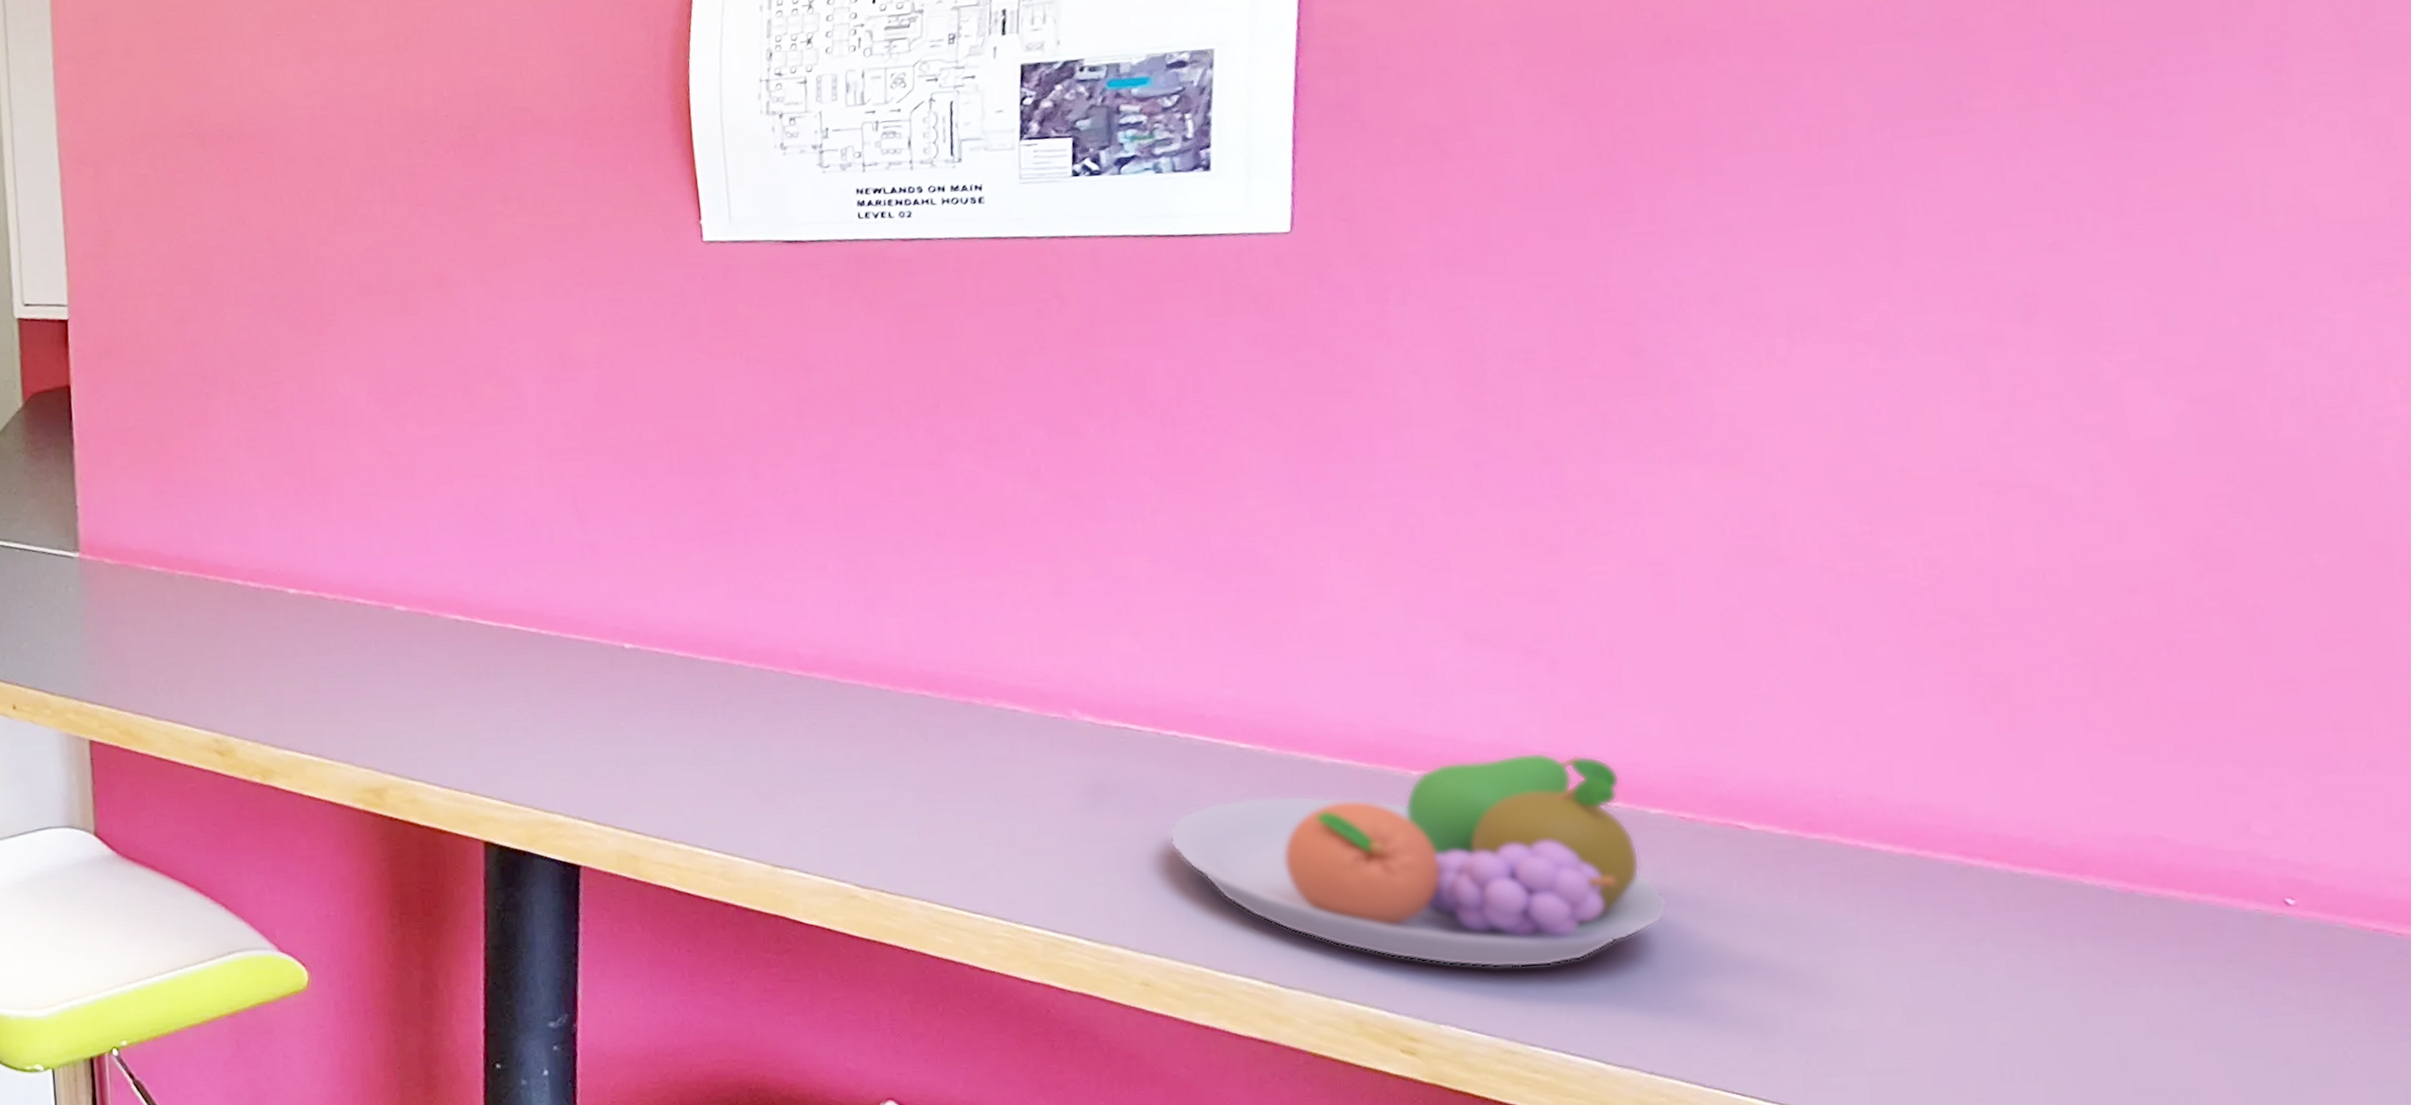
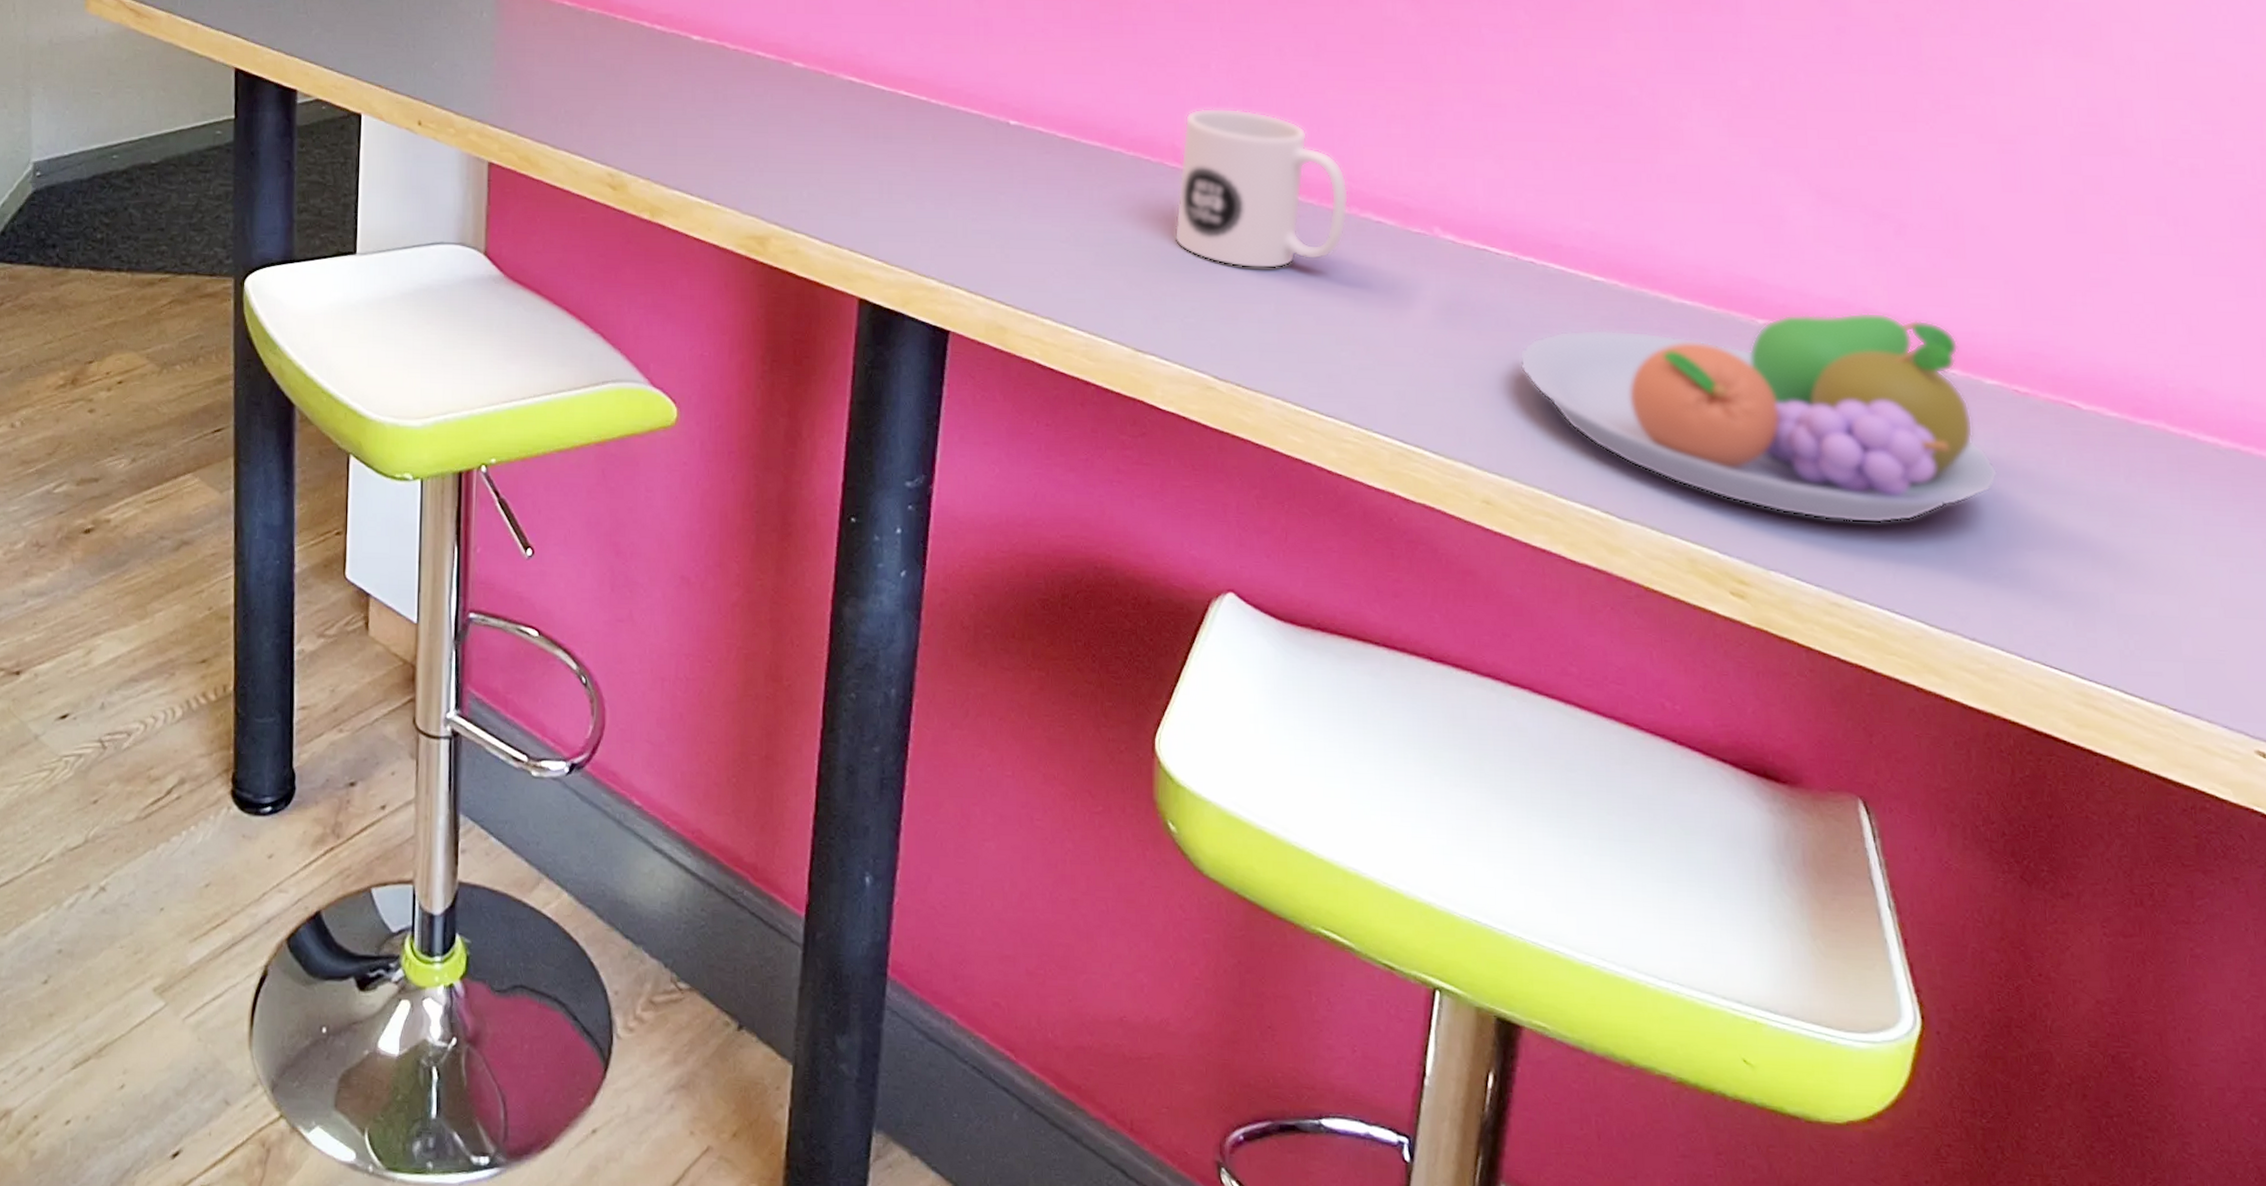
mug: none [803,608,982,772] -> present [1174,108,1349,269]

